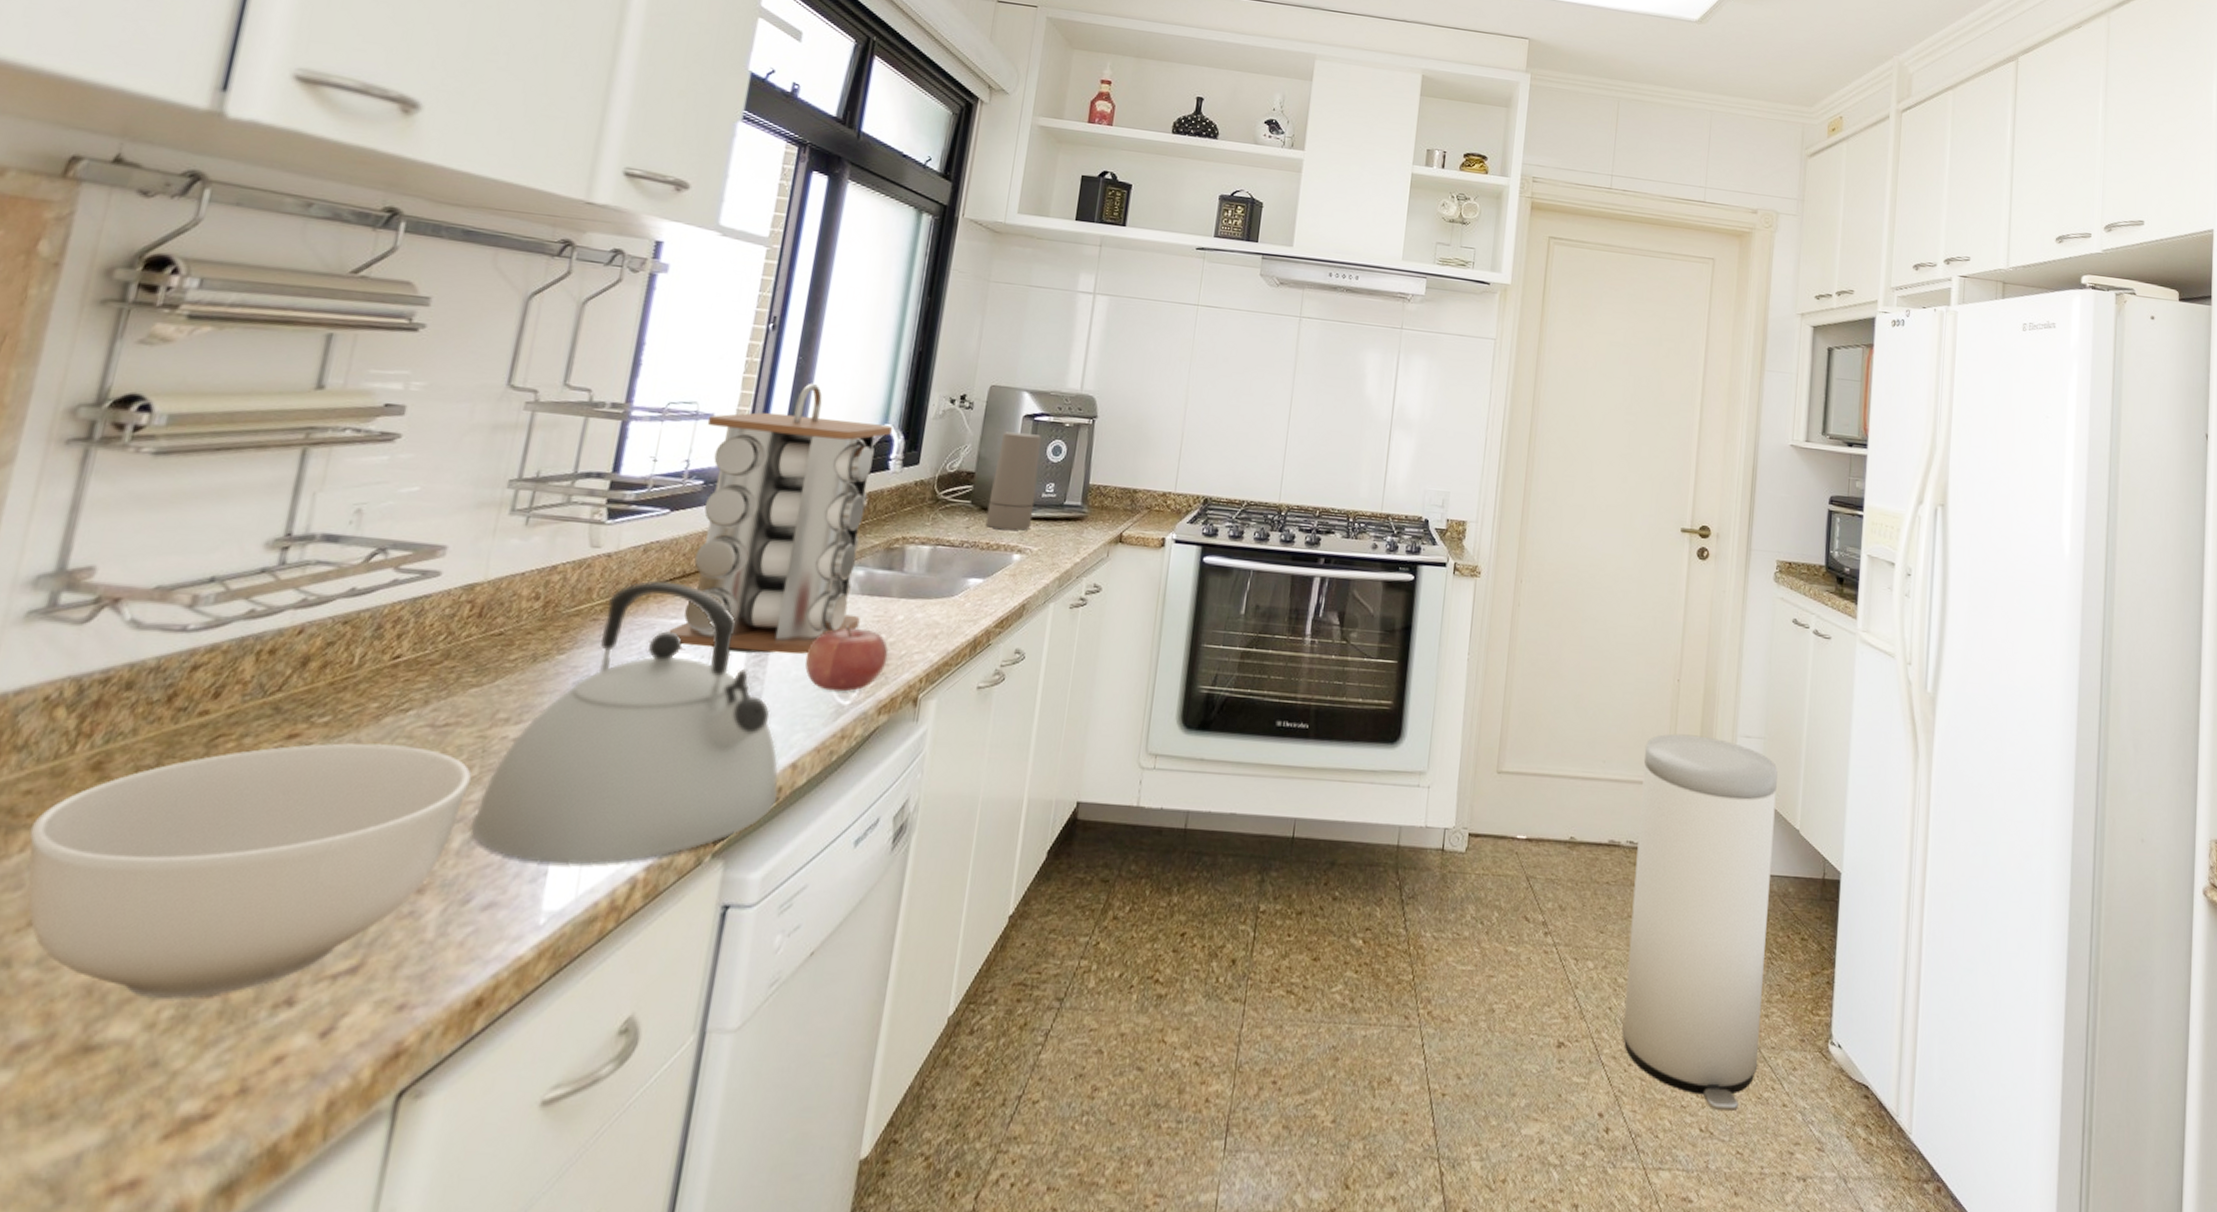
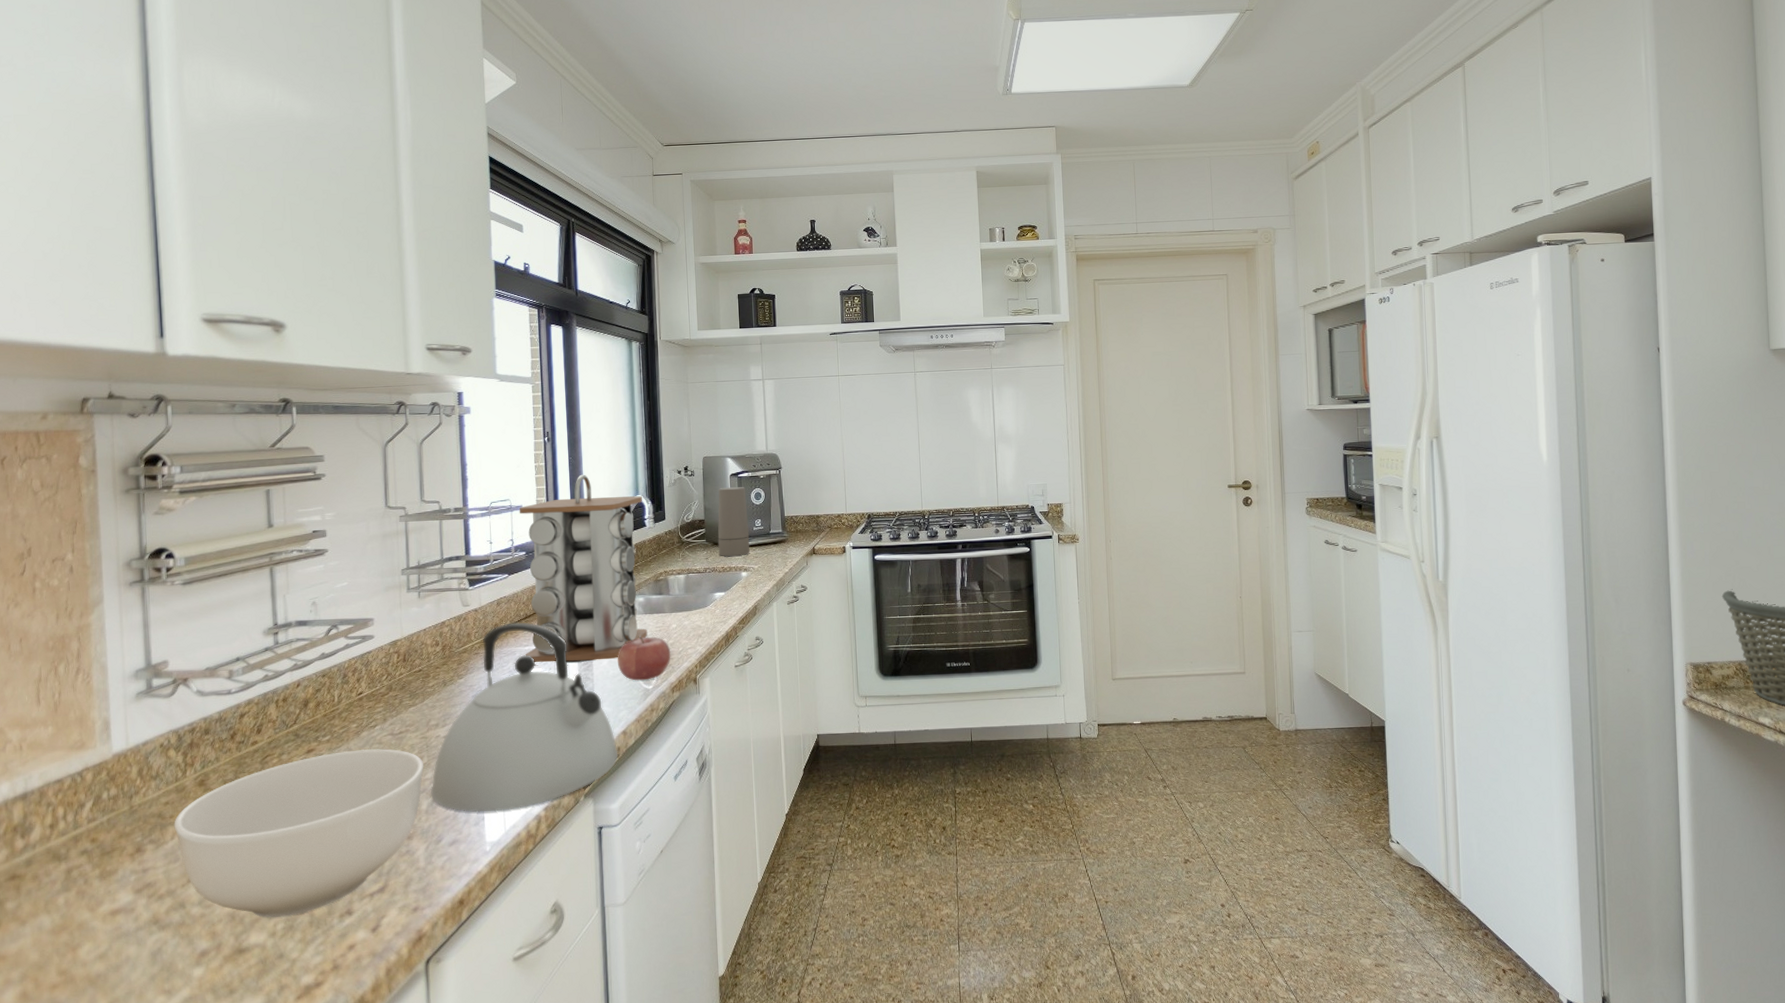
pedal bin: present [1622,733,1778,1112] -> none [1221,635,1337,895]

